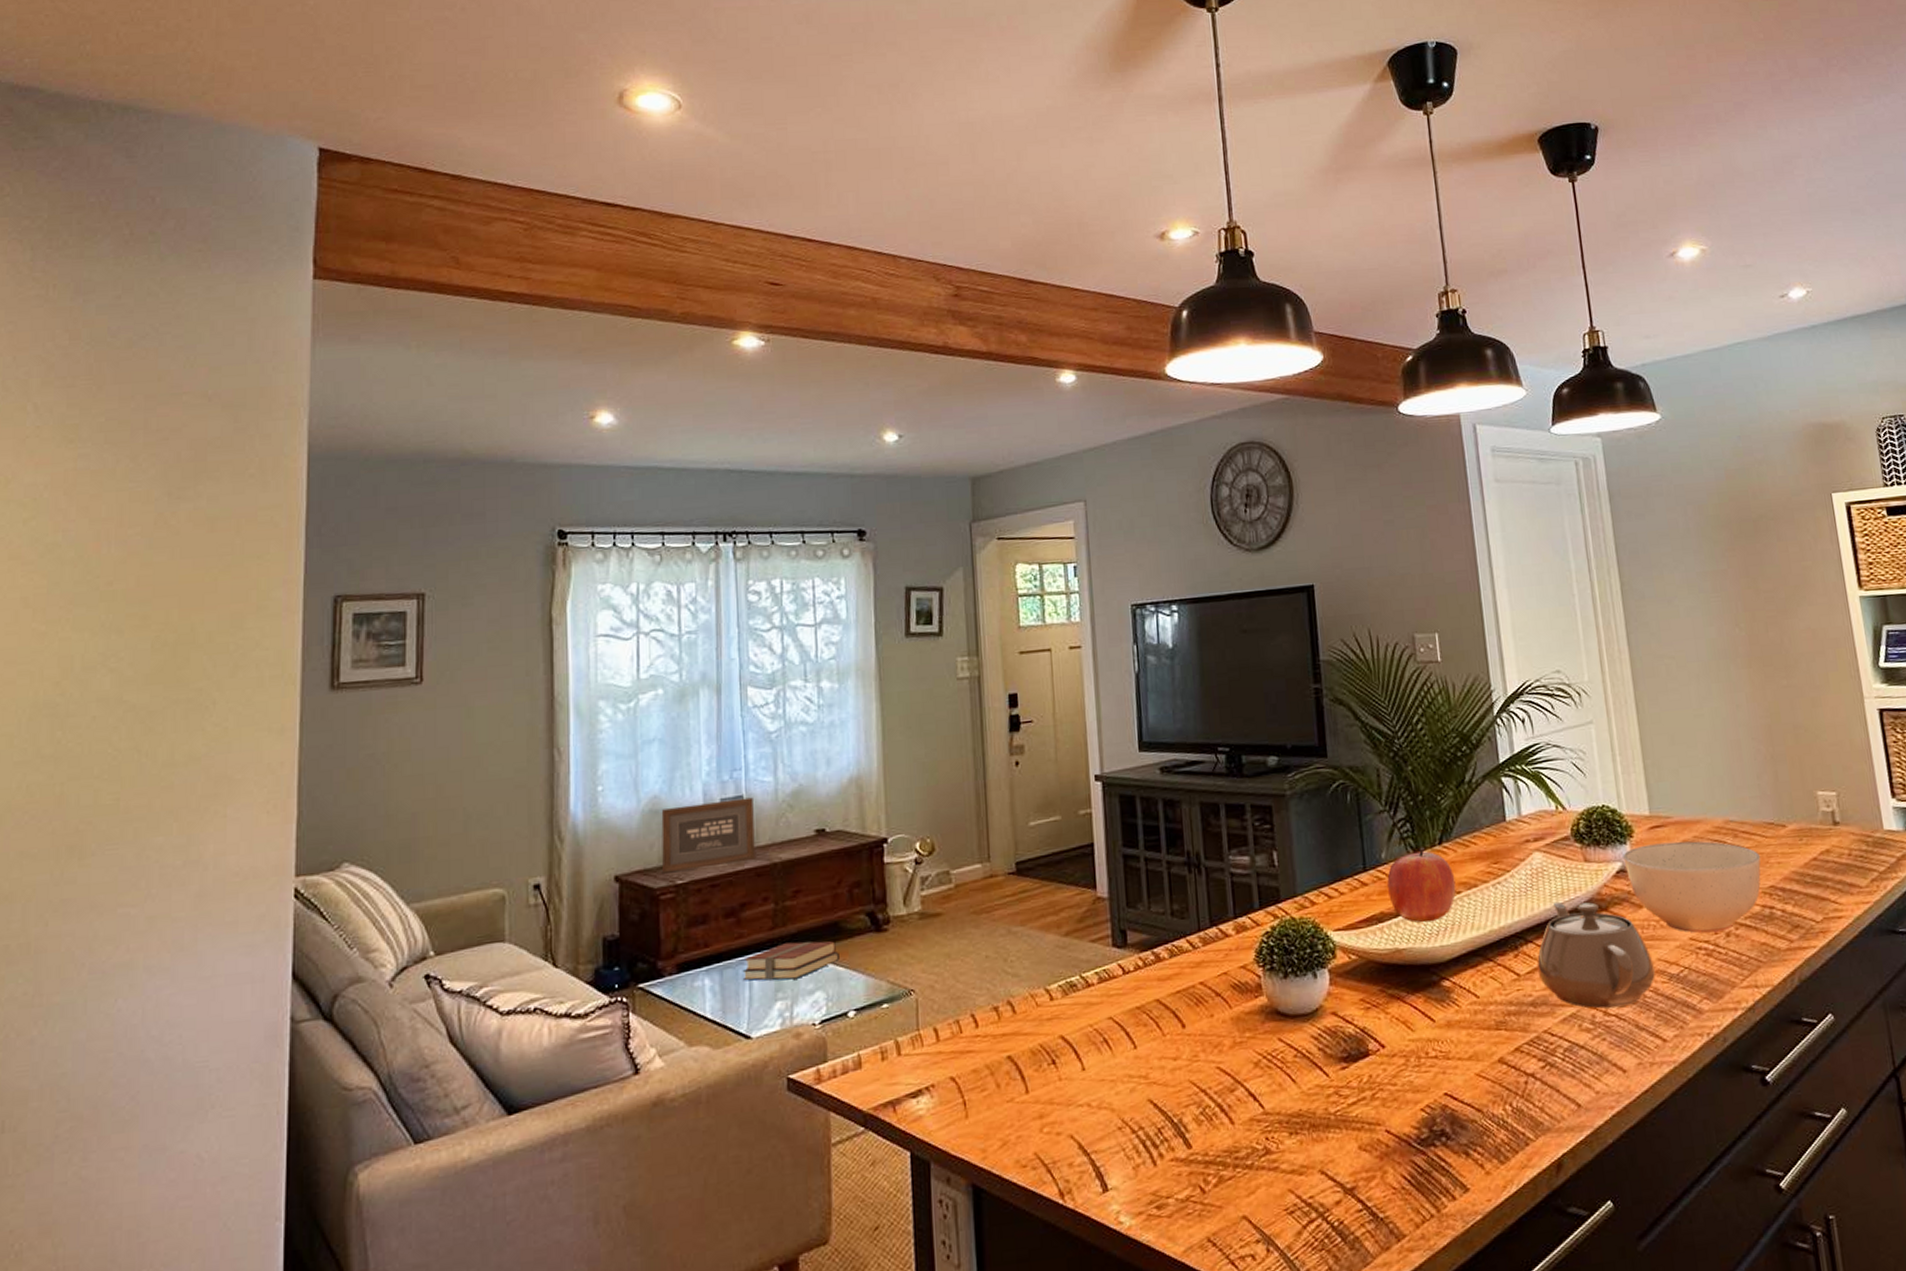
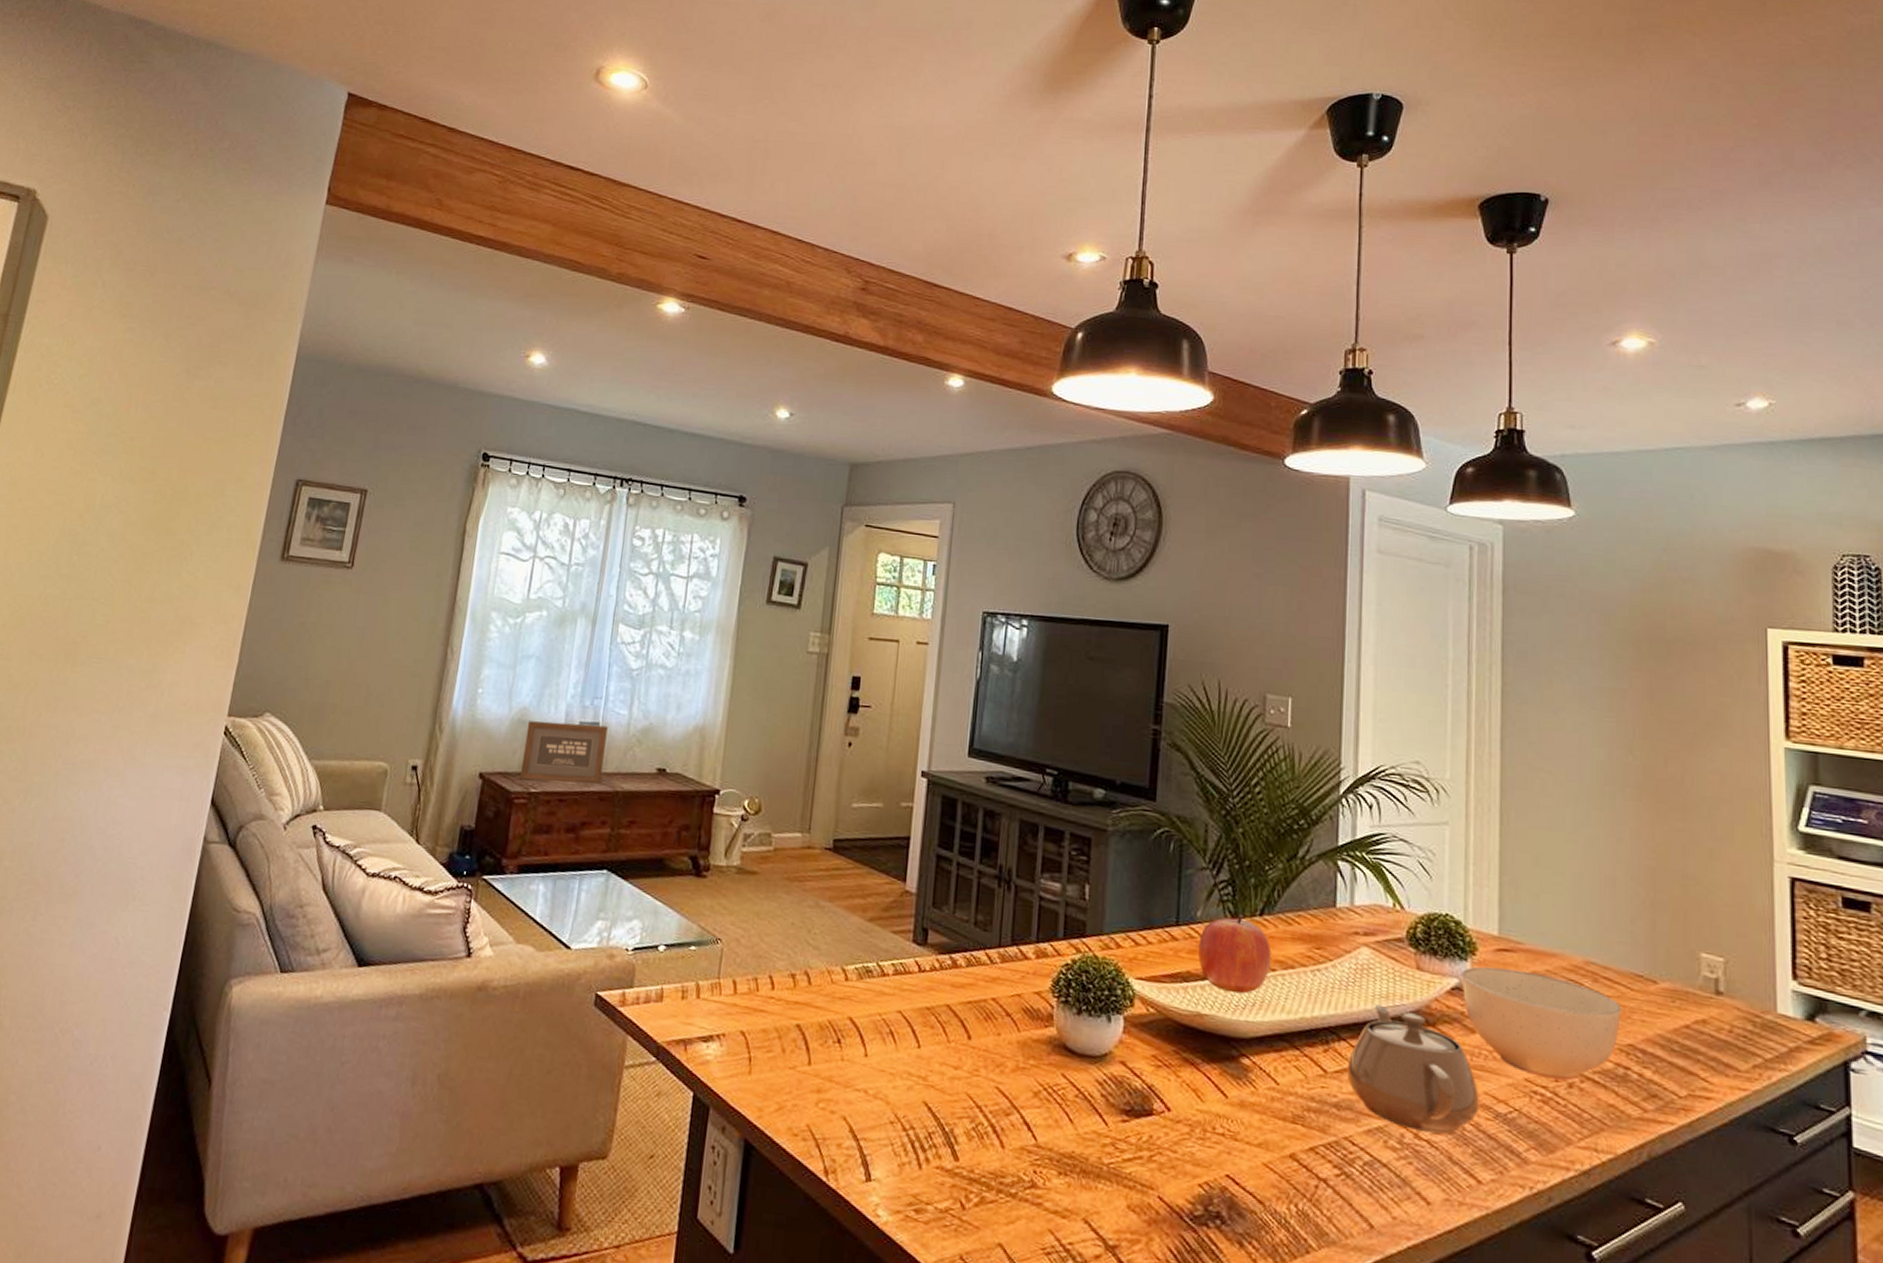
books: present [742,941,839,981] -> none [572,867,660,904]

